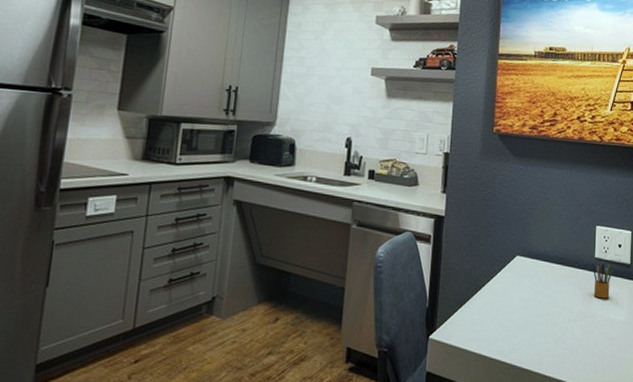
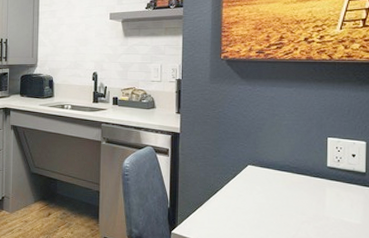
pencil box: present [591,260,613,299] -> none [323,169,347,204]

